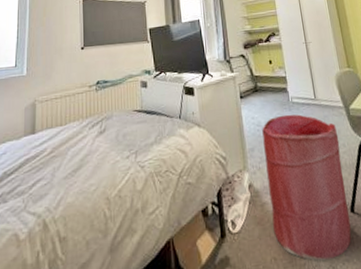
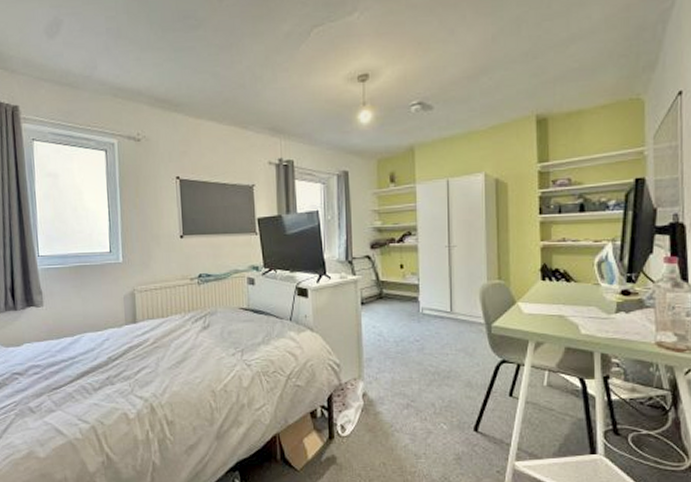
laundry hamper: present [262,114,351,261] -> none [383,326,473,471]

